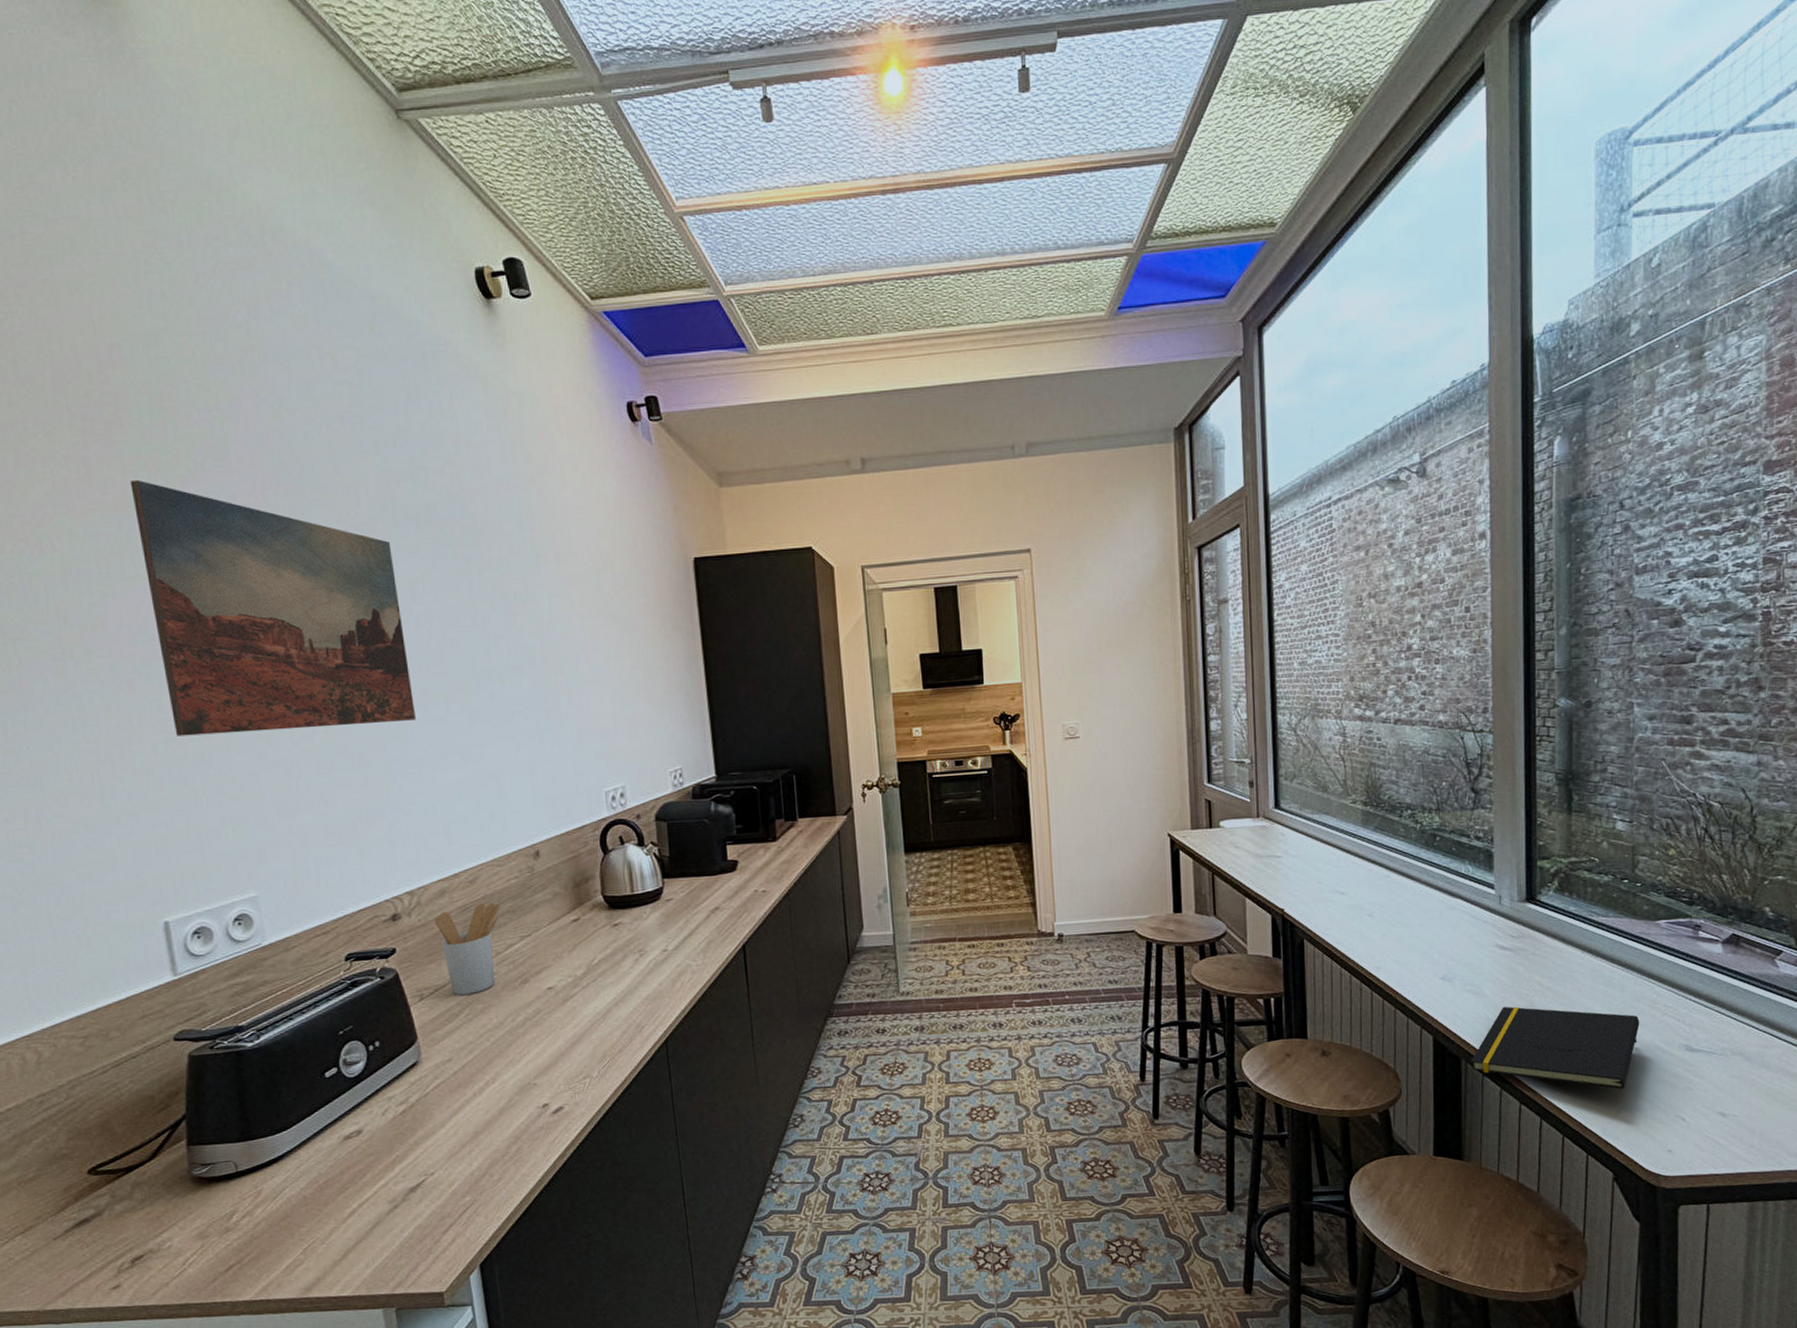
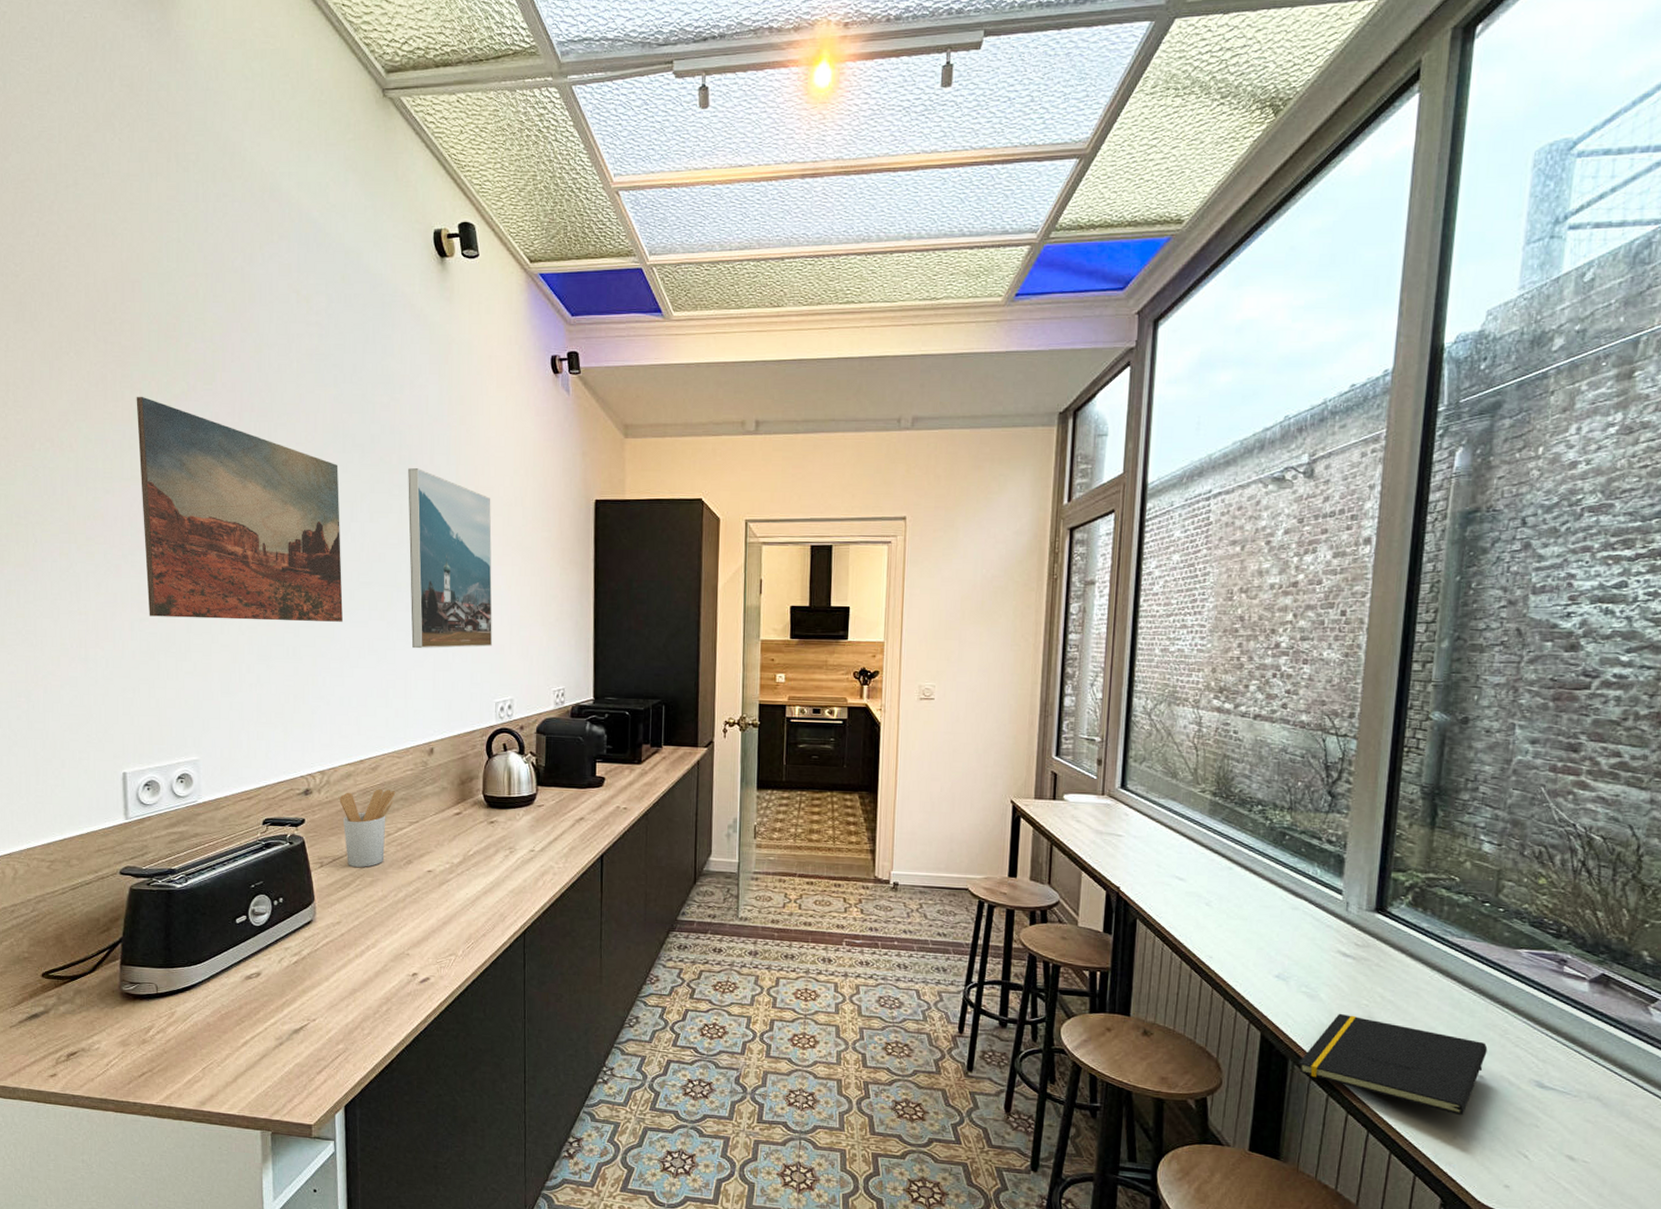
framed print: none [474,538,595,742] -> present [408,468,493,649]

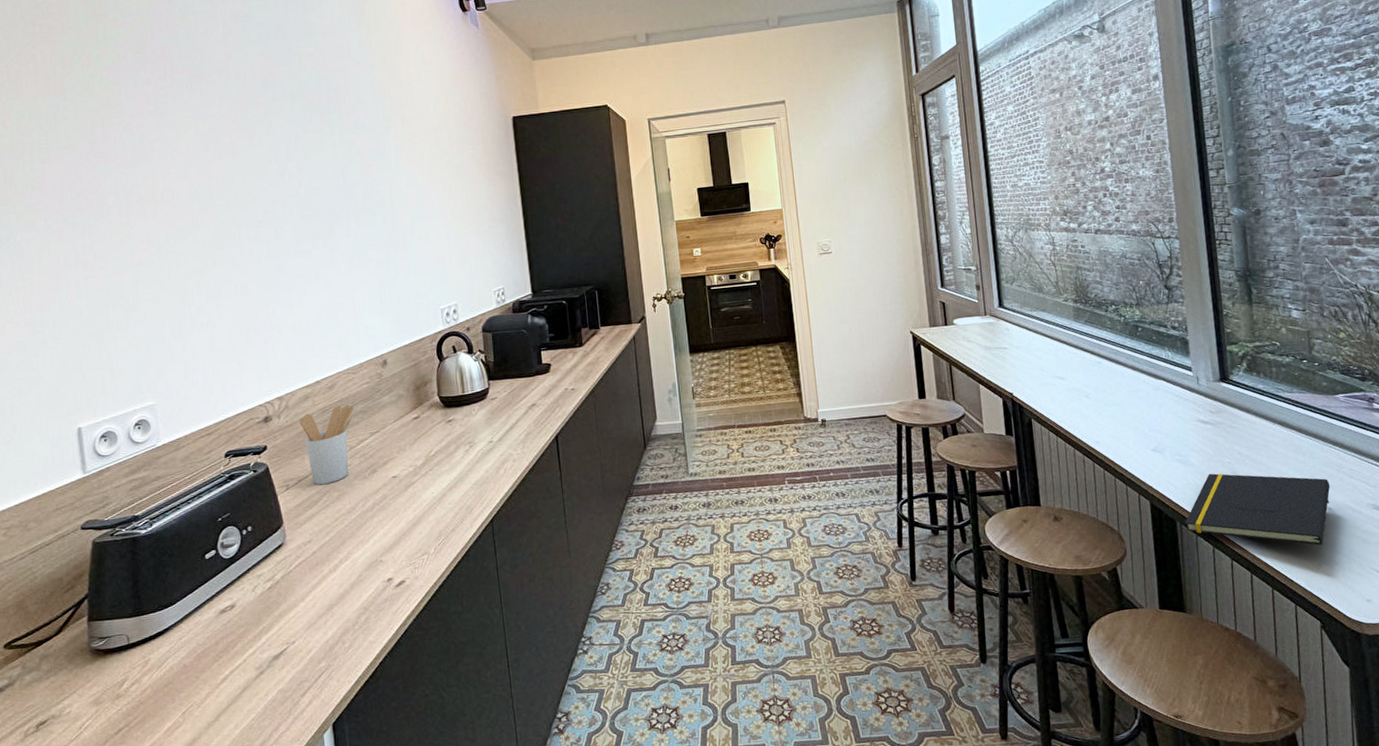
wall art: present [136,396,343,622] -> none [67,70,287,274]
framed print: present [408,468,493,649] -> none [337,107,433,270]

